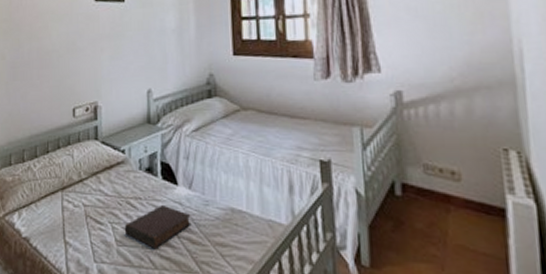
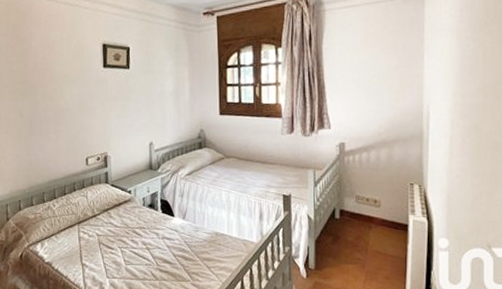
book: present [124,204,191,250] -> none [131,232,185,266]

